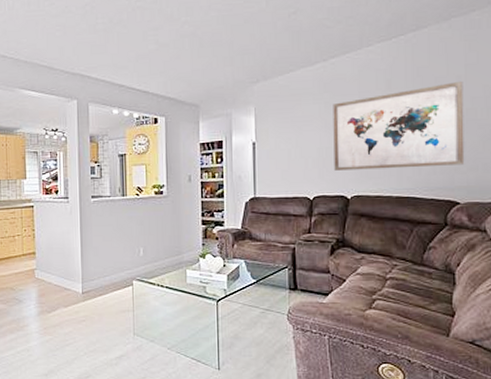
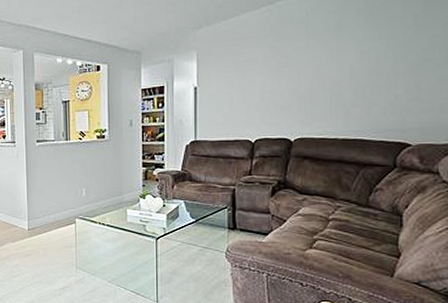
wall art: present [333,80,465,171] -> none [278,19,421,114]

